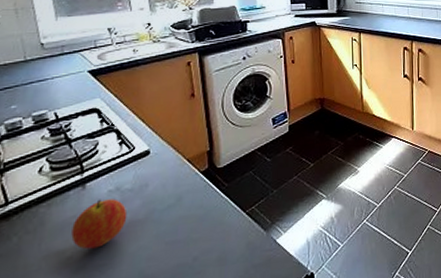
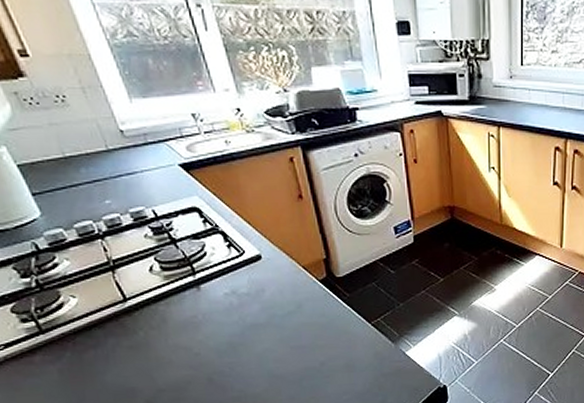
fruit: present [71,199,128,250] -> none [194,301,248,348]

